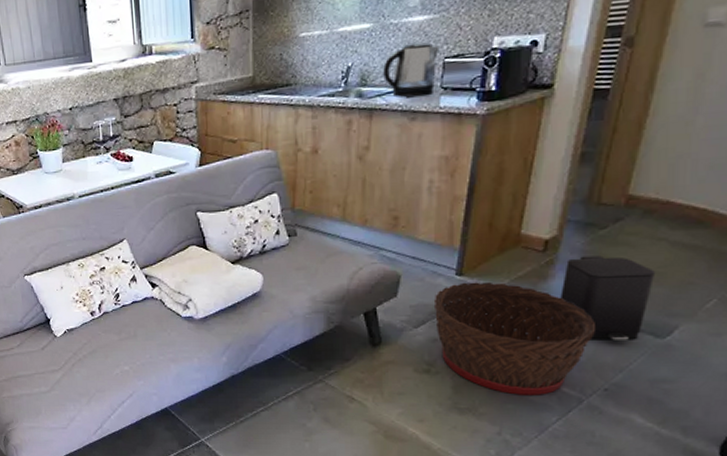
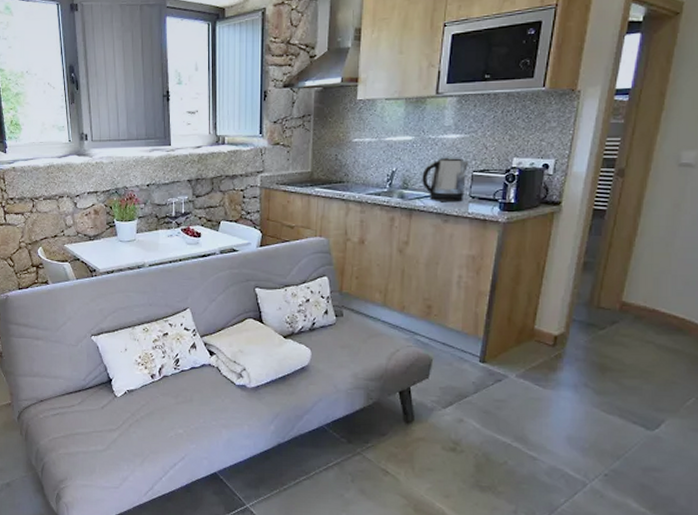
basket: present [433,281,595,395] -> none [460,369,596,478]
pedal bin: present [560,255,656,341] -> none [567,352,646,431]

